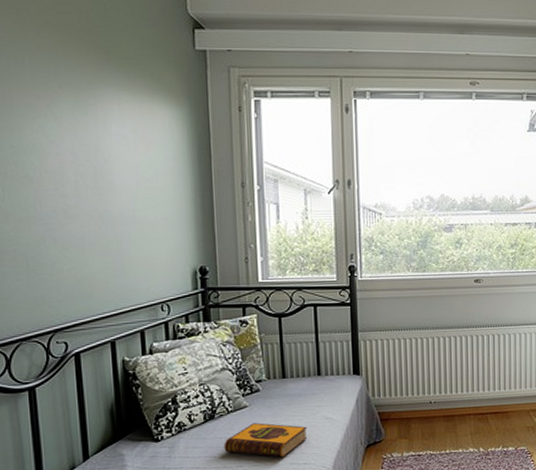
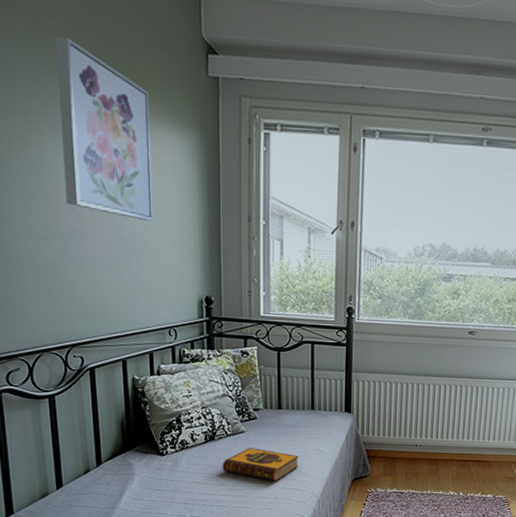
wall art: none [37,20,141,195] -> present [56,36,153,222]

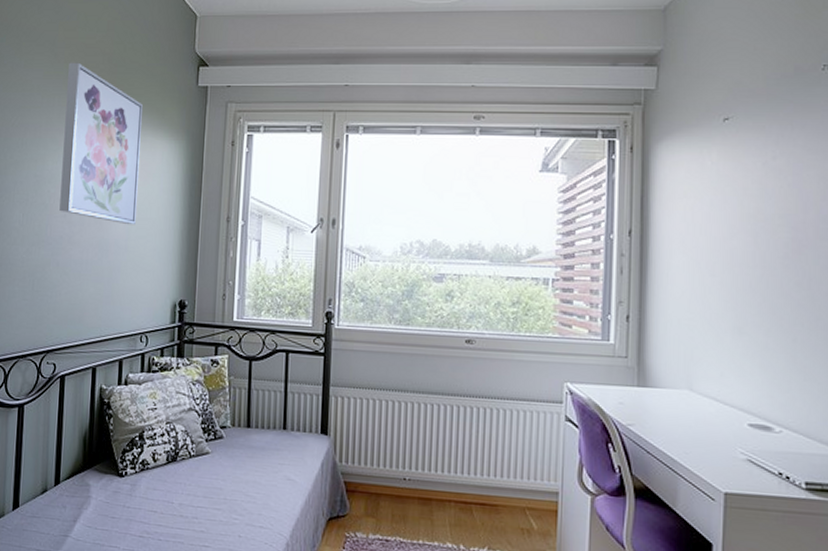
hardback book: present [222,448,299,482] -> none [182,472,267,516]

